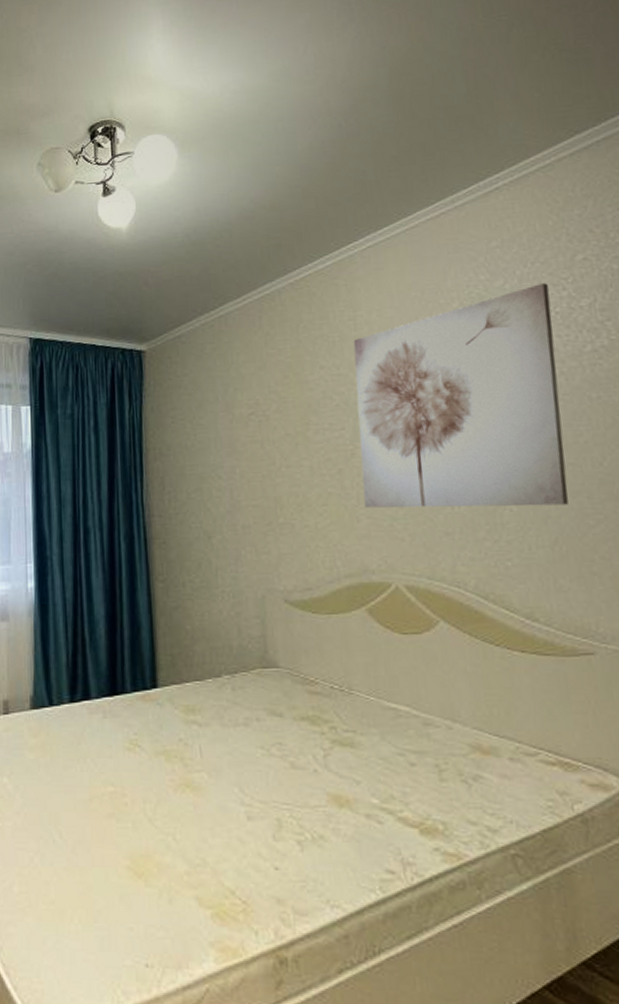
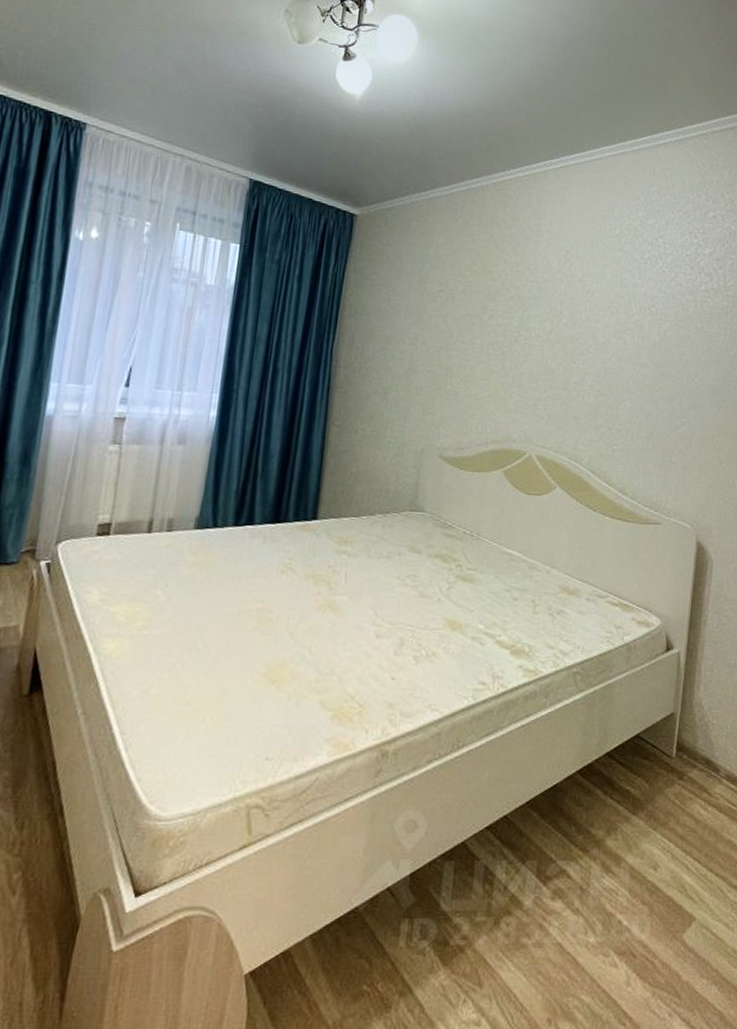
wall art: present [353,283,569,508] -> none [517,228,686,408]

